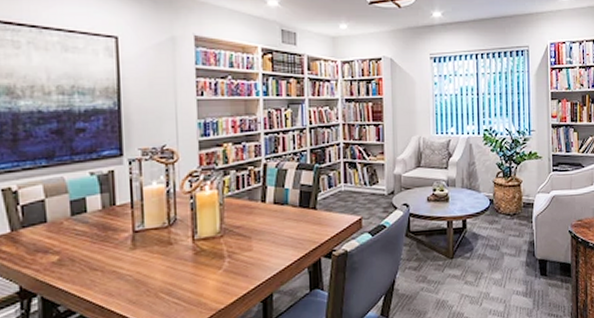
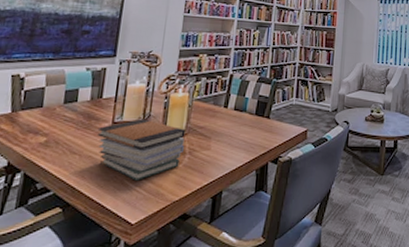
book stack: none [117,224,222,292] -> present [96,119,186,180]

